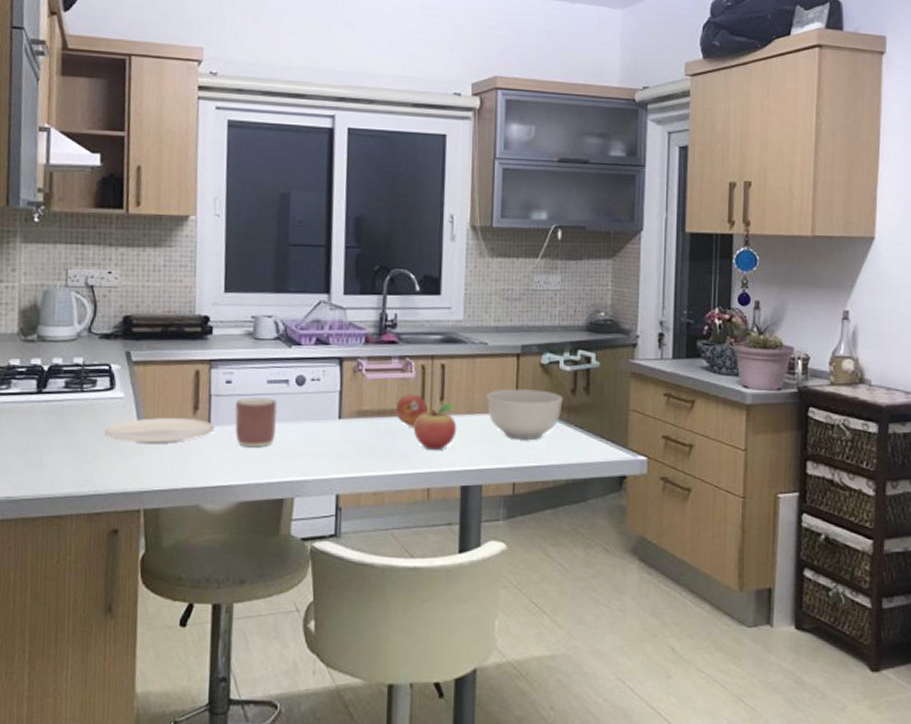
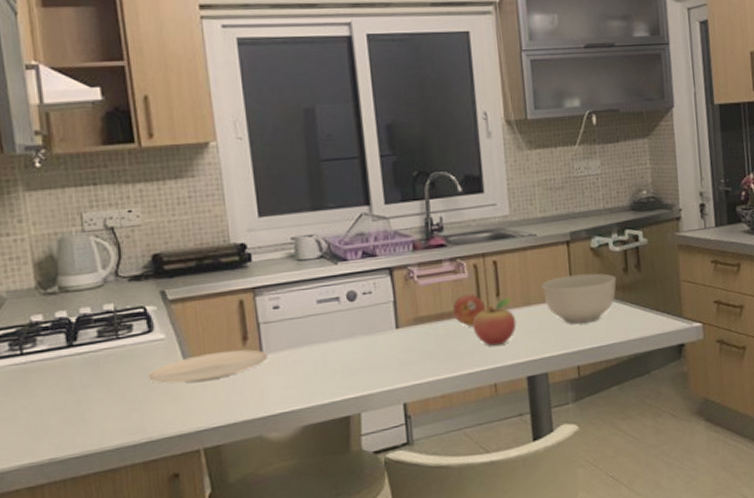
mug: present [235,397,277,448] -> none [287,318,333,370]

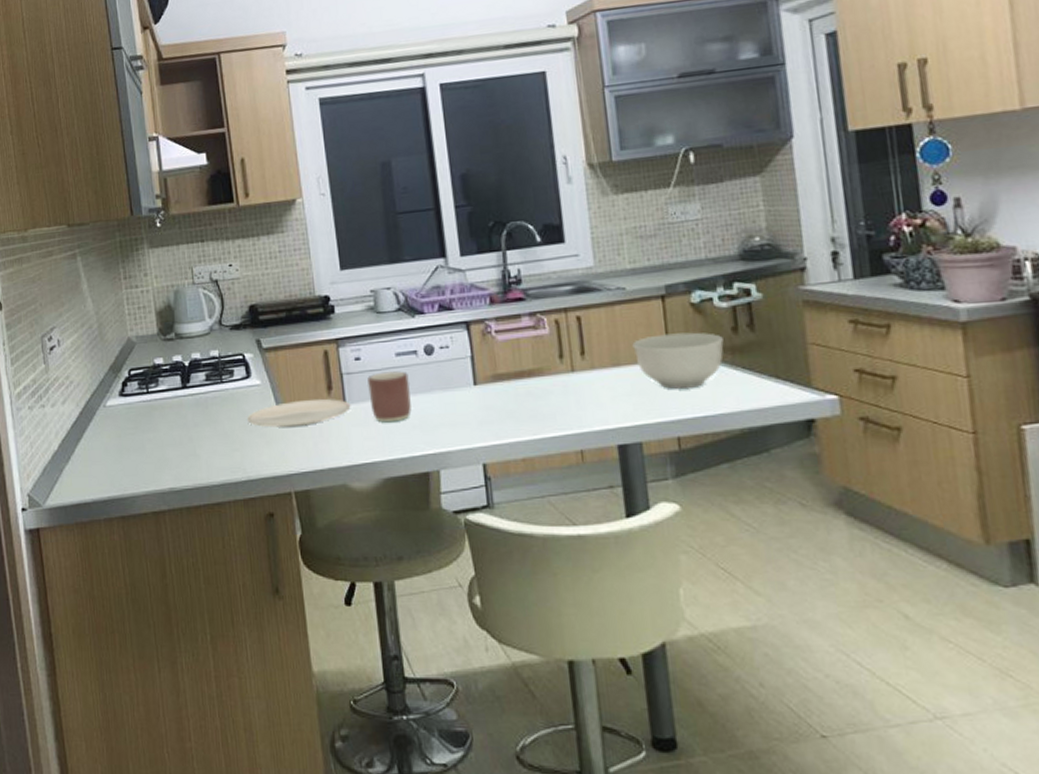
mug: none [287,318,333,370] -> present [367,371,412,423]
fruit: present [453,293,487,327] -> none [533,351,570,387]
fruit: present [472,297,517,346] -> none [555,356,605,409]

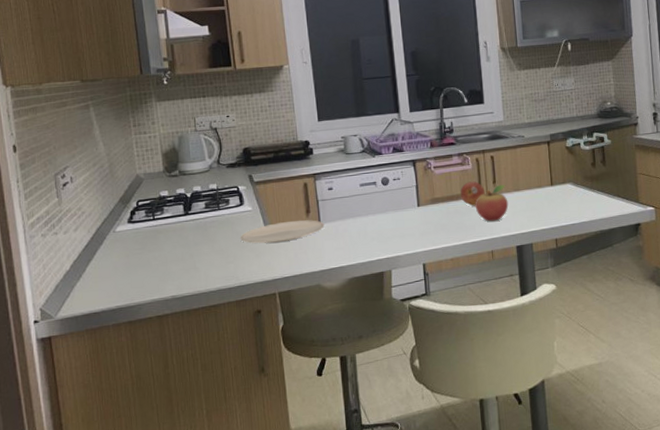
mug: present [367,371,412,423] -> none [338,197,371,236]
fruit: none [533,351,570,387] -> present [460,181,486,207]
fruit: none [555,356,605,409] -> present [475,184,509,221]
bowl: present [632,332,724,389] -> none [528,166,587,206]

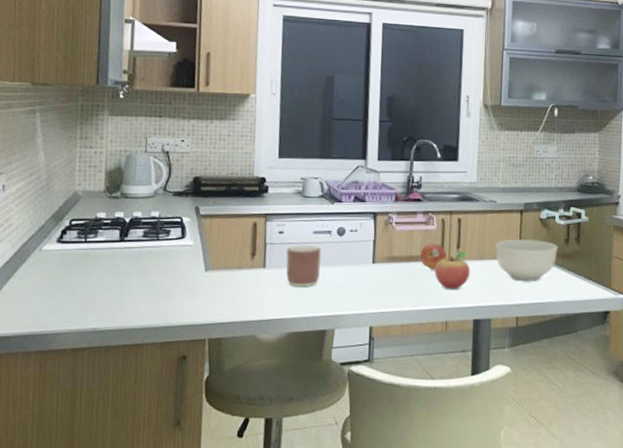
plate: present [240,220,325,244] -> none [176,261,269,285]
mug: none [338,197,371,236] -> present [286,245,321,287]
bowl: none [528,166,587,206] -> present [495,239,558,281]

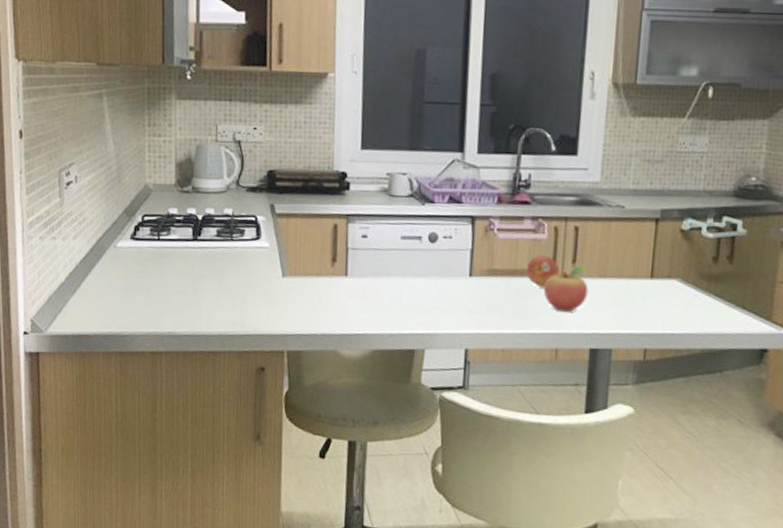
mug: present [286,245,321,287] -> none [370,252,410,300]
bowl: present [495,239,558,281] -> none [620,254,703,307]

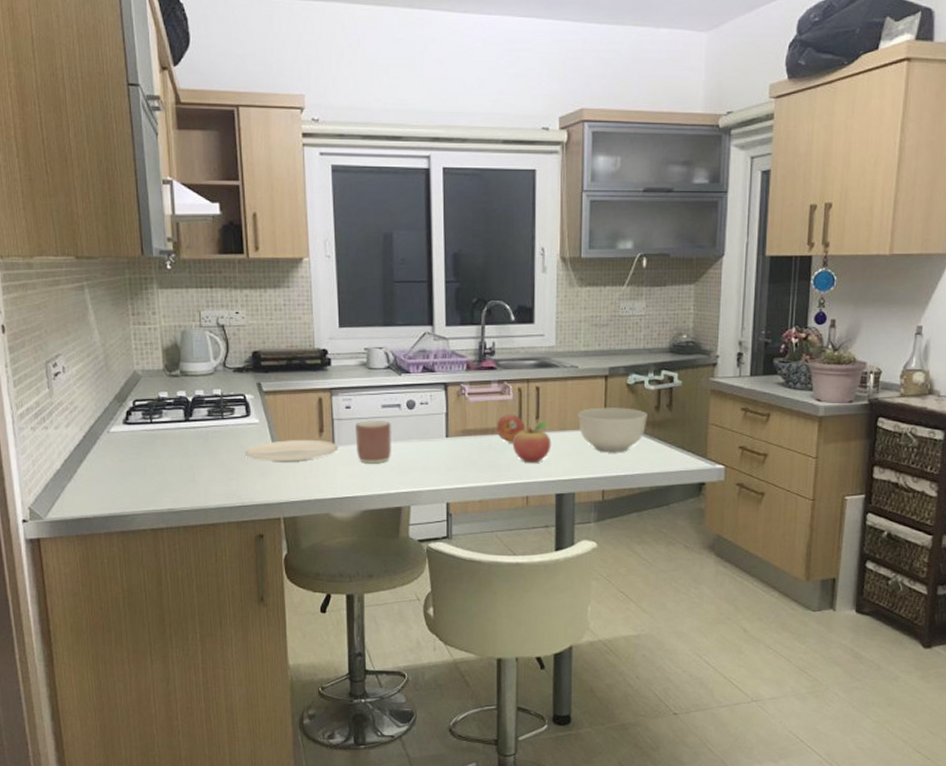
plate: none [252,267,352,292] -> present [245,439,339,463]
mug: none [370,252,410,300] -> present [355,420,391,464]
bowl: none [620,254,703,307] -> present [577,407,648,452]

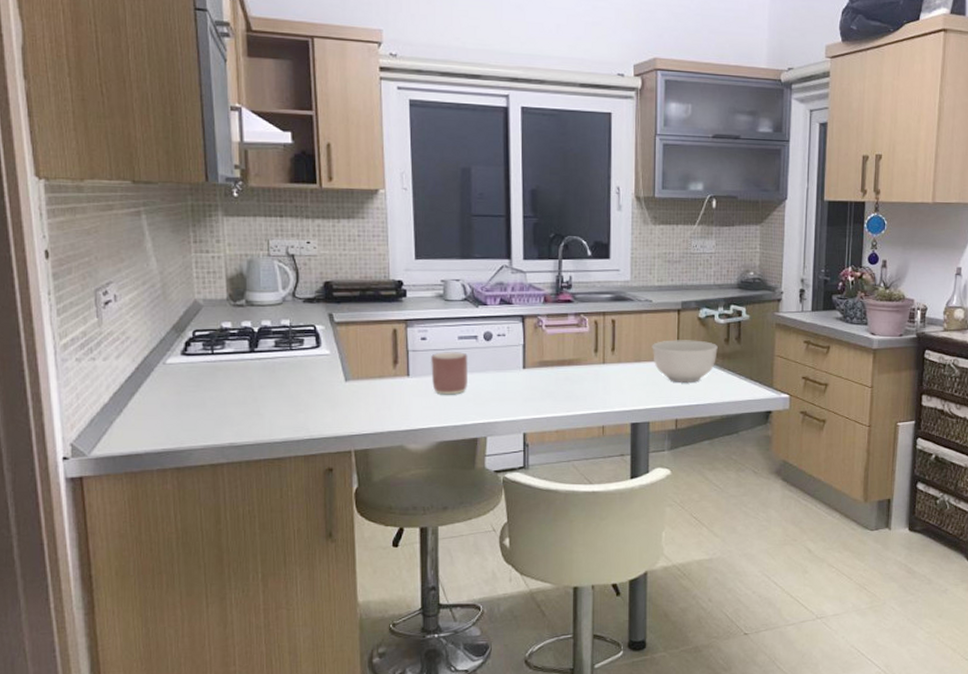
plate: present [245,439,339,463] -> none [314,370,414,395]
fruit: present [497,414,526,443] -> none [574,346,602,374]
fruit: present [512,421,552,463] -> none [588,352,627,393]

